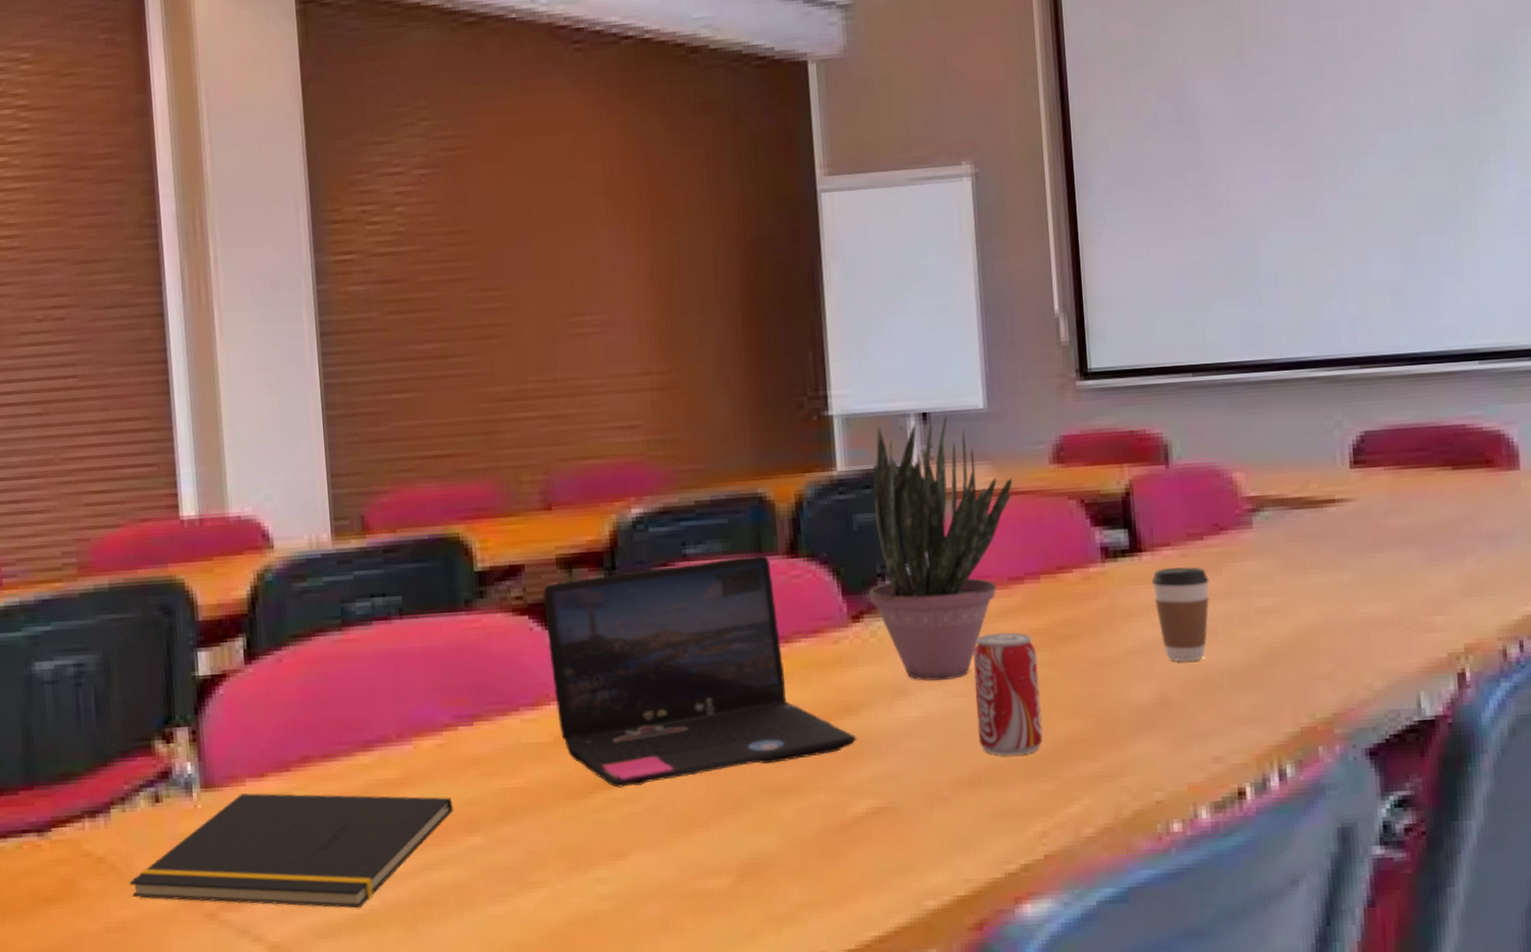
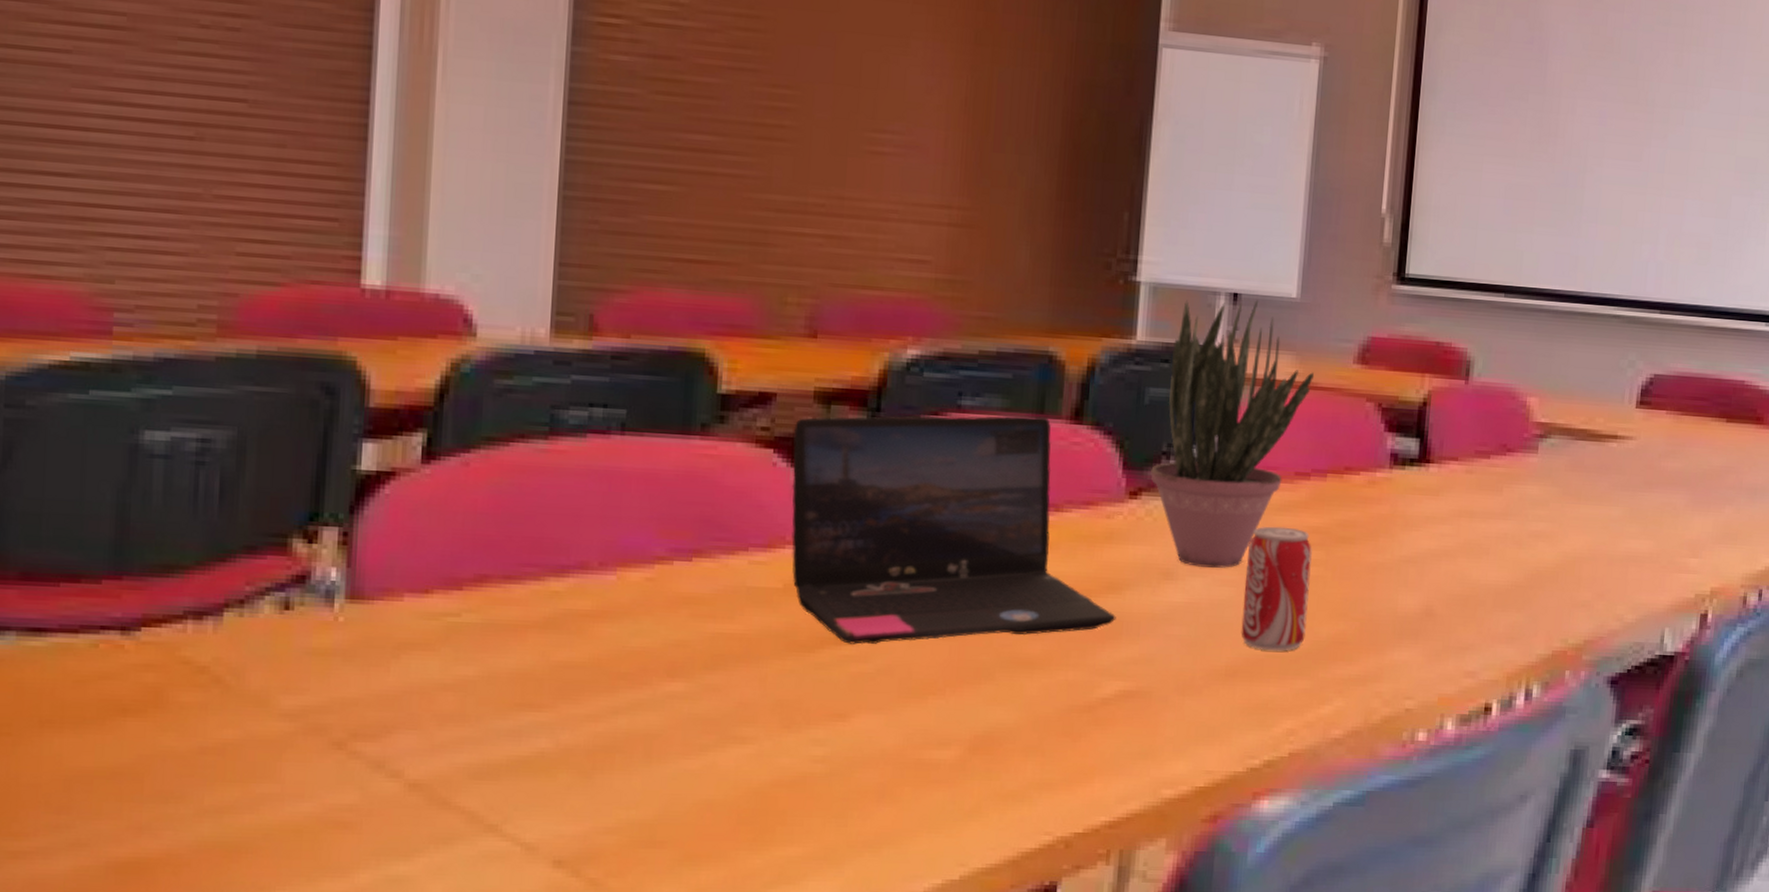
notepad: present [129,792,453,908] -> none [237,608,656,750]
coffee cup: present [1151,567,1209,662] -> none [1434,481,1489,576]

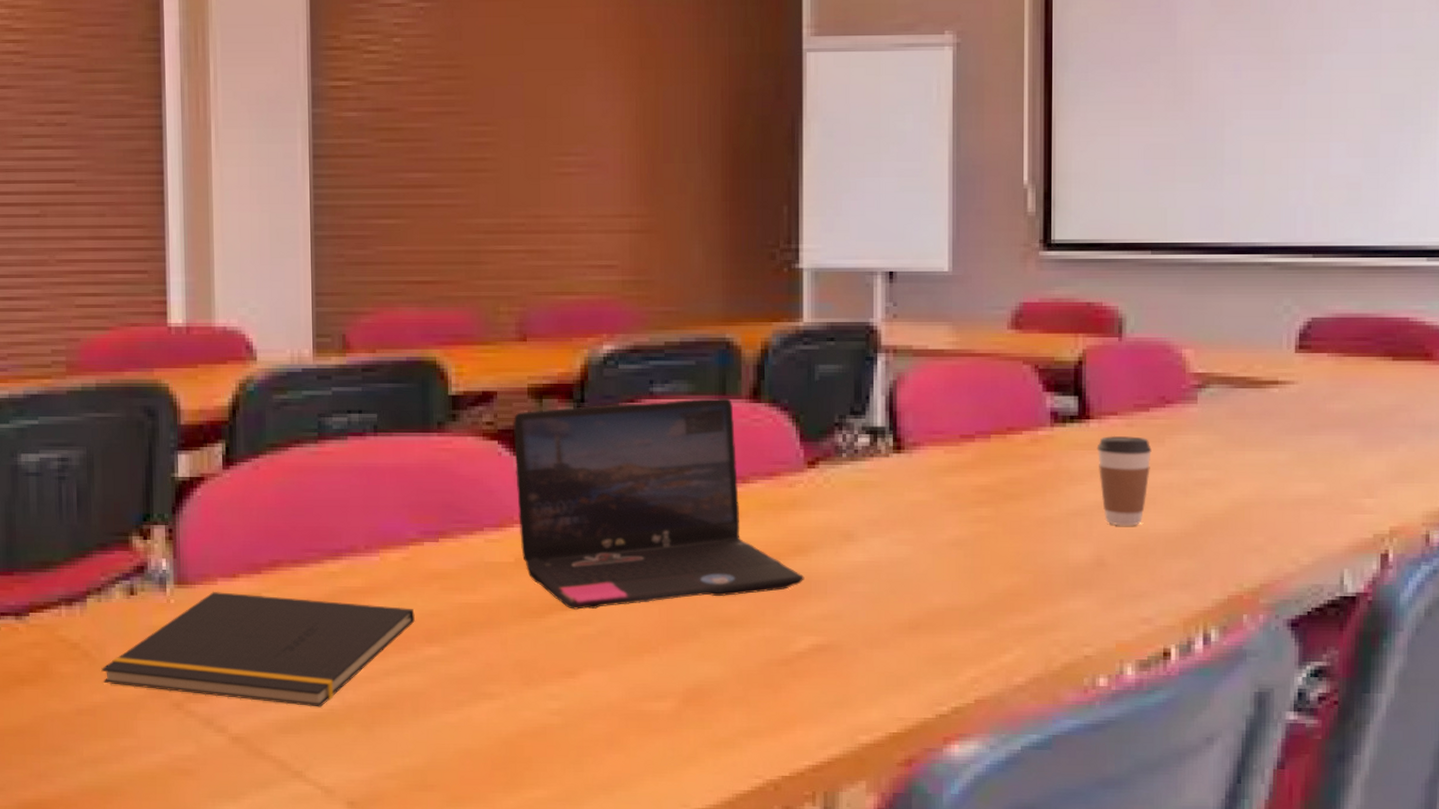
notepad: none [237,608,656,750] -> present [101,591,415,707]
potted plant: present [1150,300,1315,568] -> none [826,276,972,528]
beverage can: present [1241,526,1312,651] -> none [920,487,982,604]
coffee cup: none [1434,481,1489,576] -> present [1096,435,1152,526]

